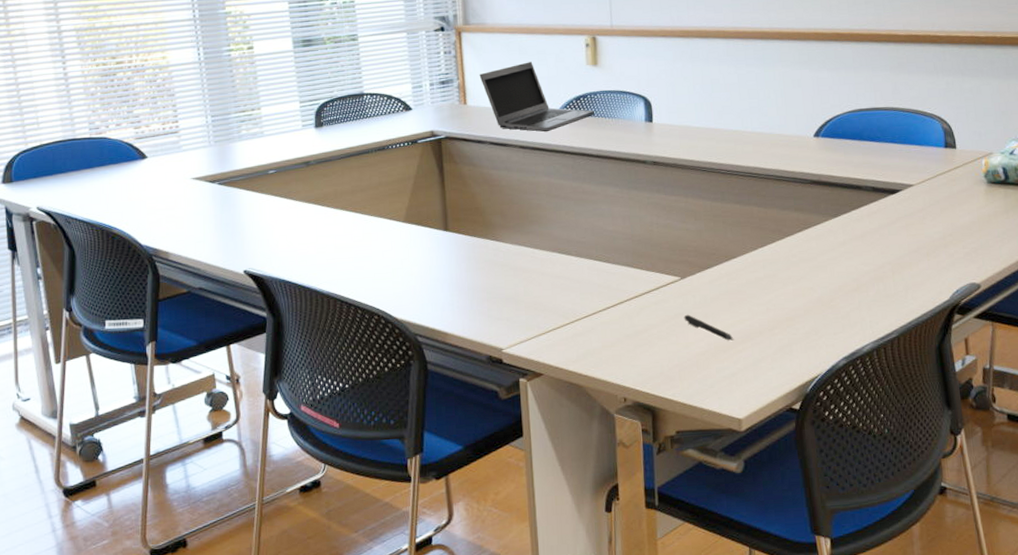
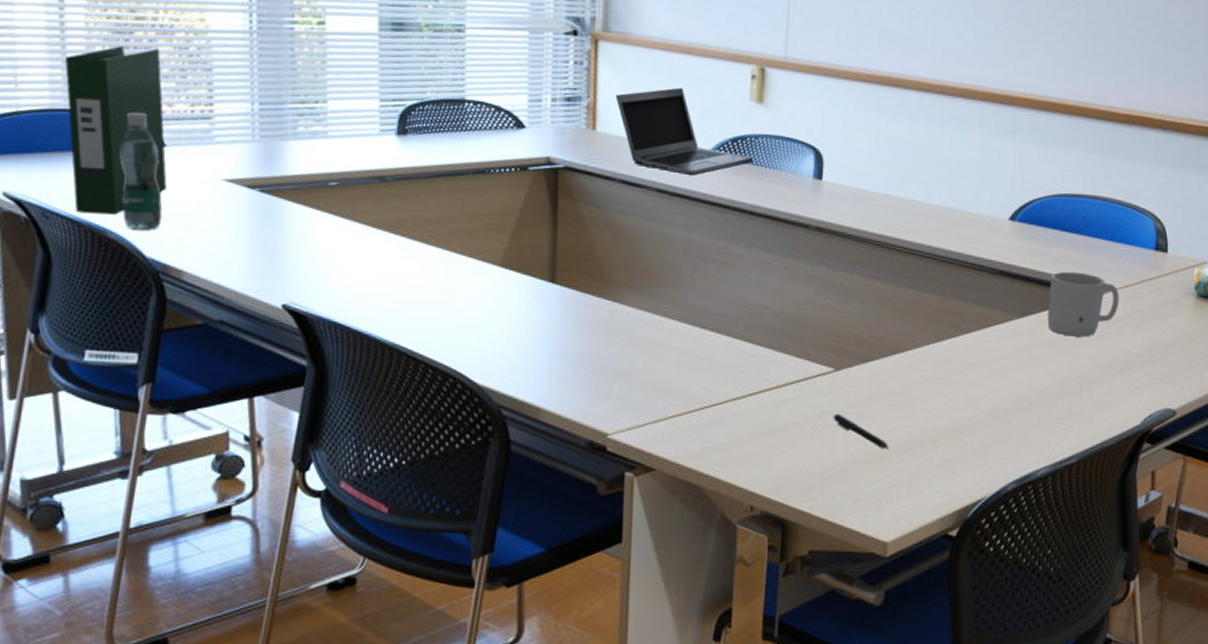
binder: none [70,84,151,216] -> present [64,46,167,215]
bottle: none [114,134,150,225] -> present [119,112,163,230]
mug: none [855,174,919,230] -> present [1047,271,1119,337]

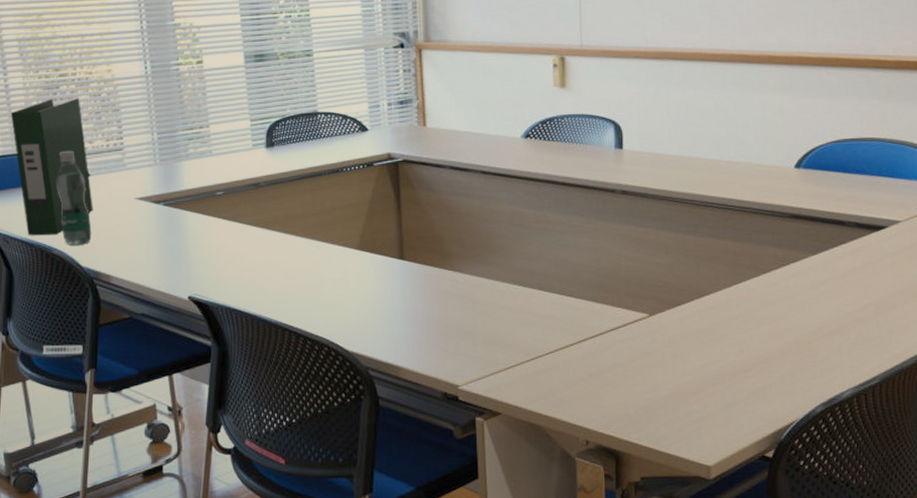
laptop: present [615,87,754,175] -> none [440,82,562,156]
pen: present [833,413,890,449] -> none [651,353,705,383]
mug: present [1047,271,1119,337] -> none [838,209,906,268]

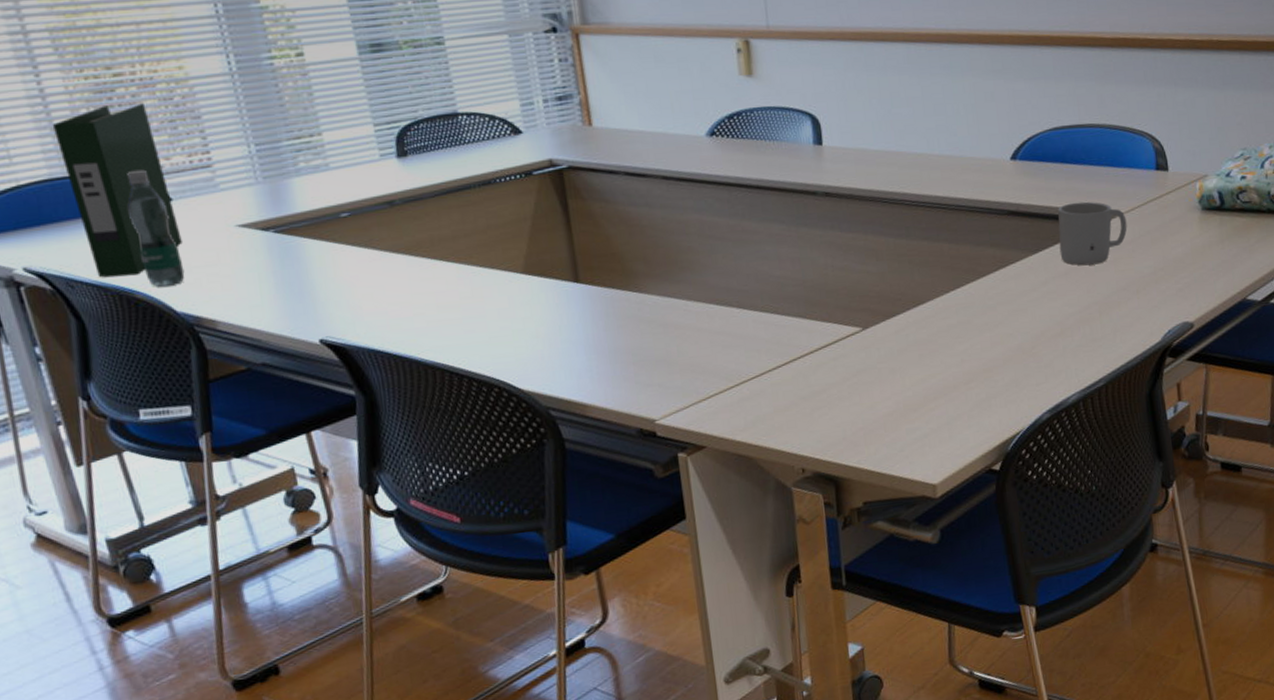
mug: none [838,209,906,268] -> present [1058,201,1127,266]

